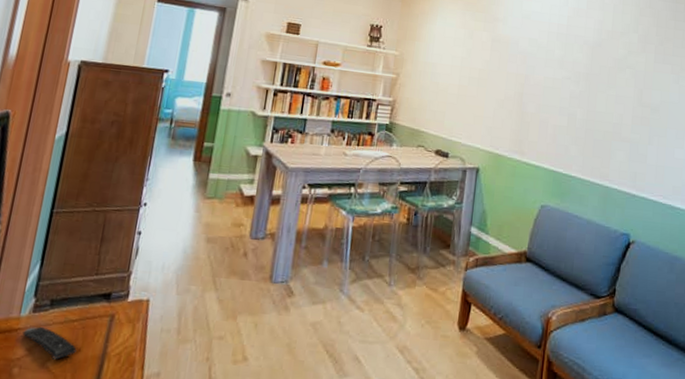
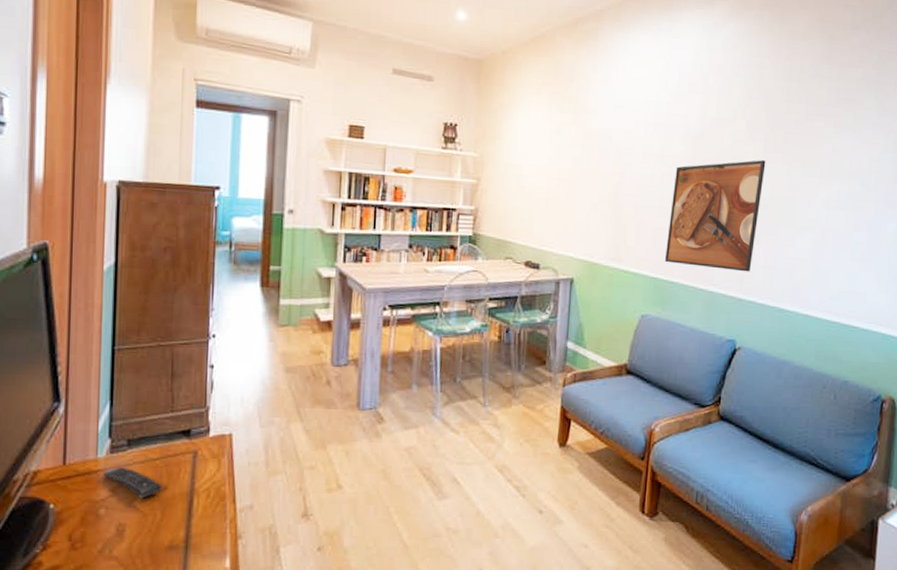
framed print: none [564,69,657,170] -> present [665,160,766,272]

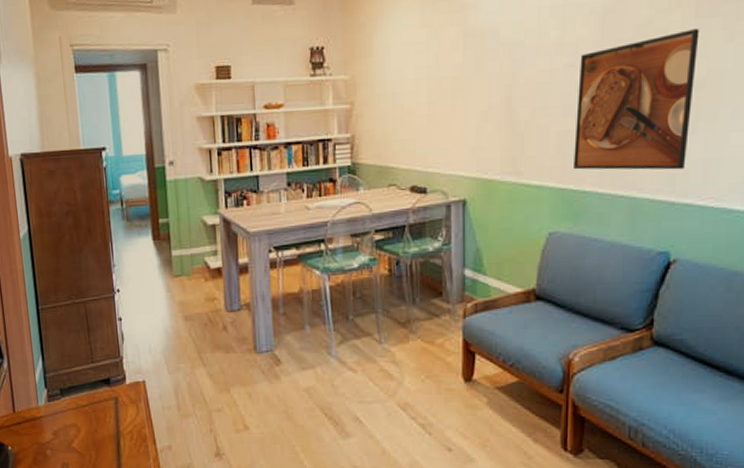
remote control: present [103,467,163,498] -> none [45,413,94,441]

